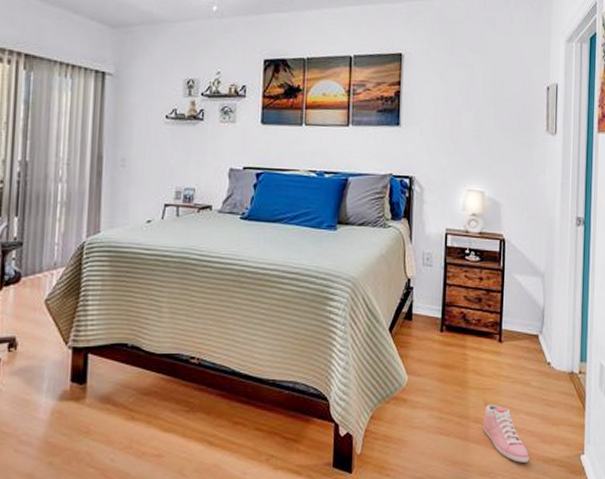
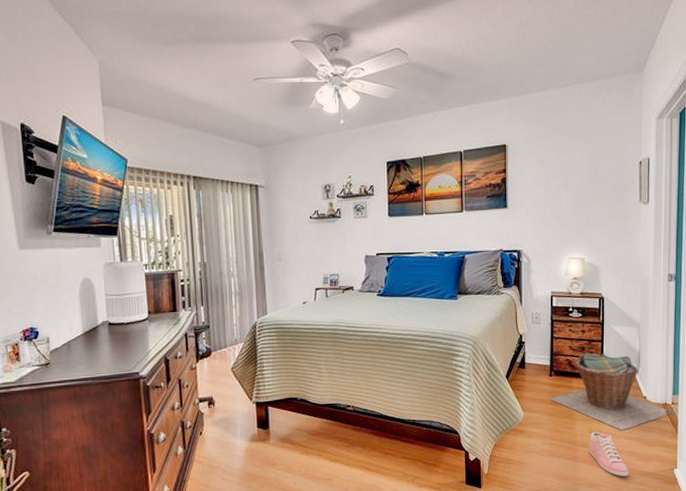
laundry basket: none [438,304,583,405] -> present [549,352,676,431]

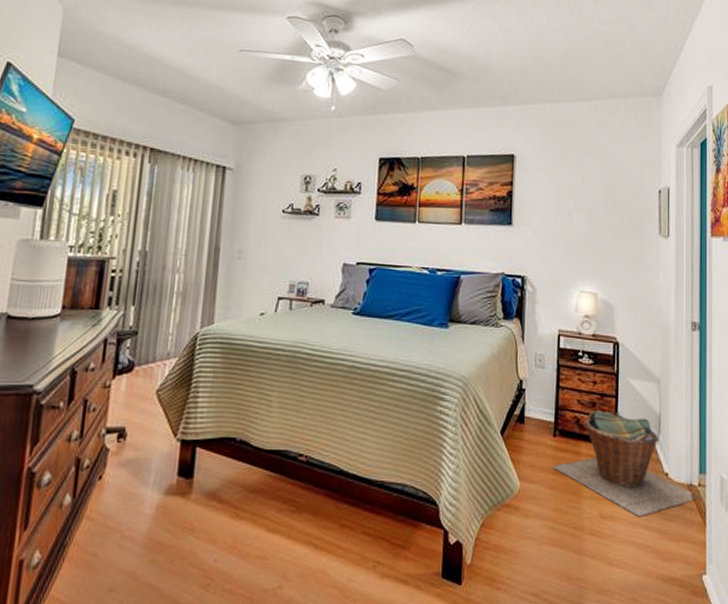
sneaker: present [588,431,629,476] -> none [598,515,648,581]

